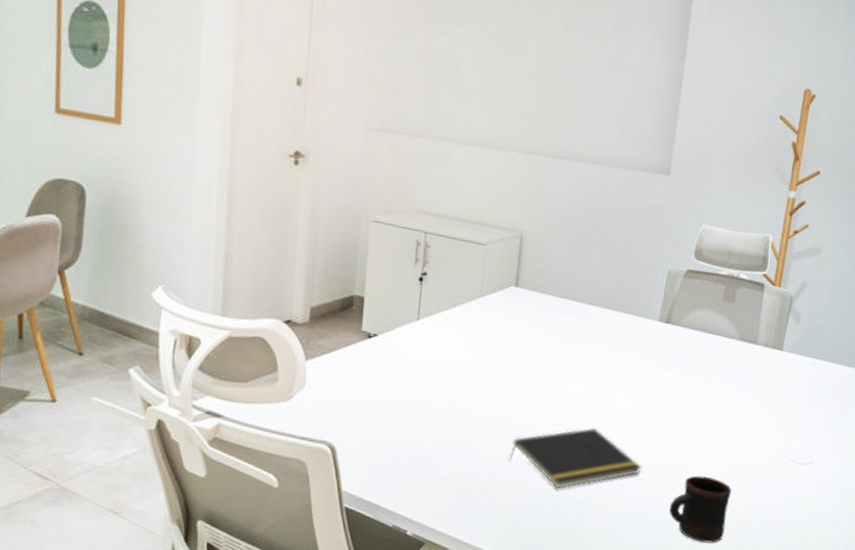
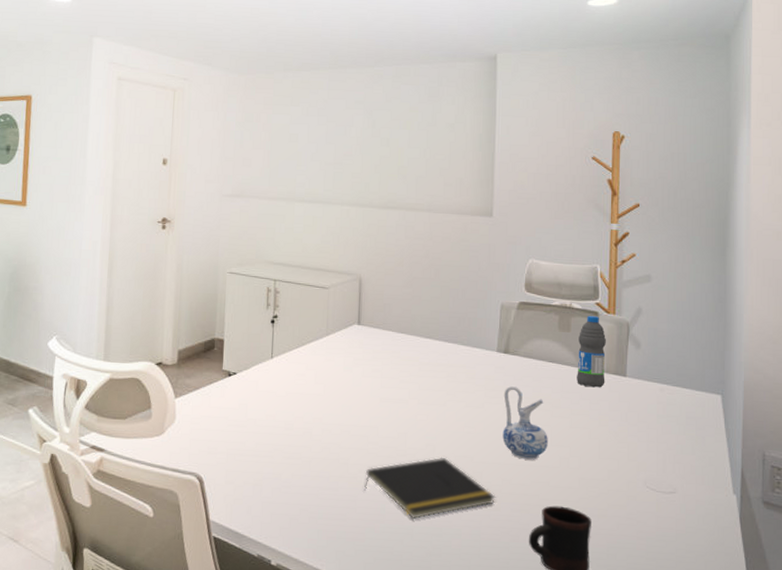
ceramic pitcher: none [655,357,700,432] -> present [502,386,548,460]
water bottle: none [734,287,769,361] -> present [577,316,606,388]

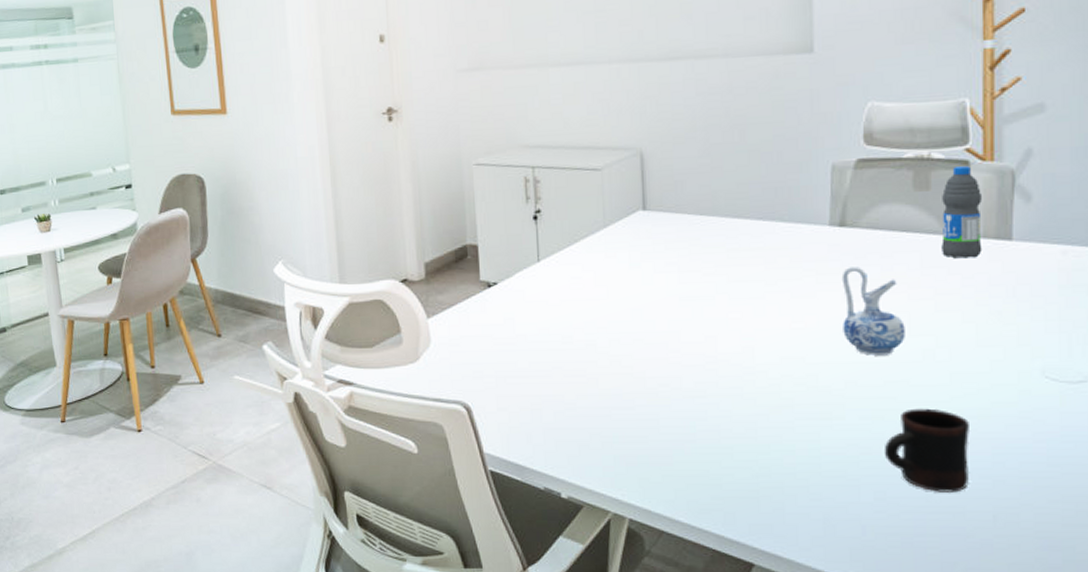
notepad: present [364,457,496,519] -> none [667,360,839,435]

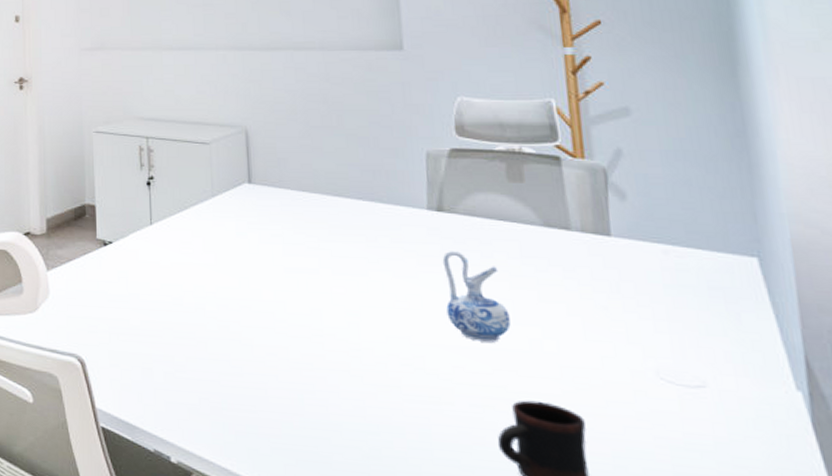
water bottle: present [941,166,982,259] -> none [536,162,582,251]

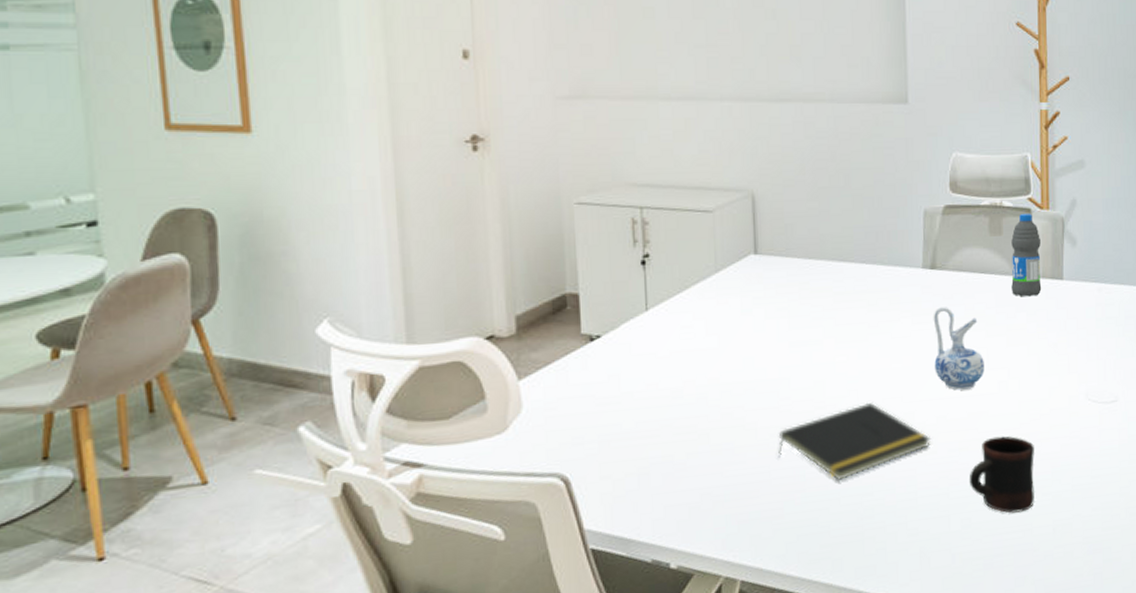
notepad: none [274,337,447,413] -> present [778,402,932,481]
water bottle: none [536,162,582,251] -> present [1011,214,1042,297]

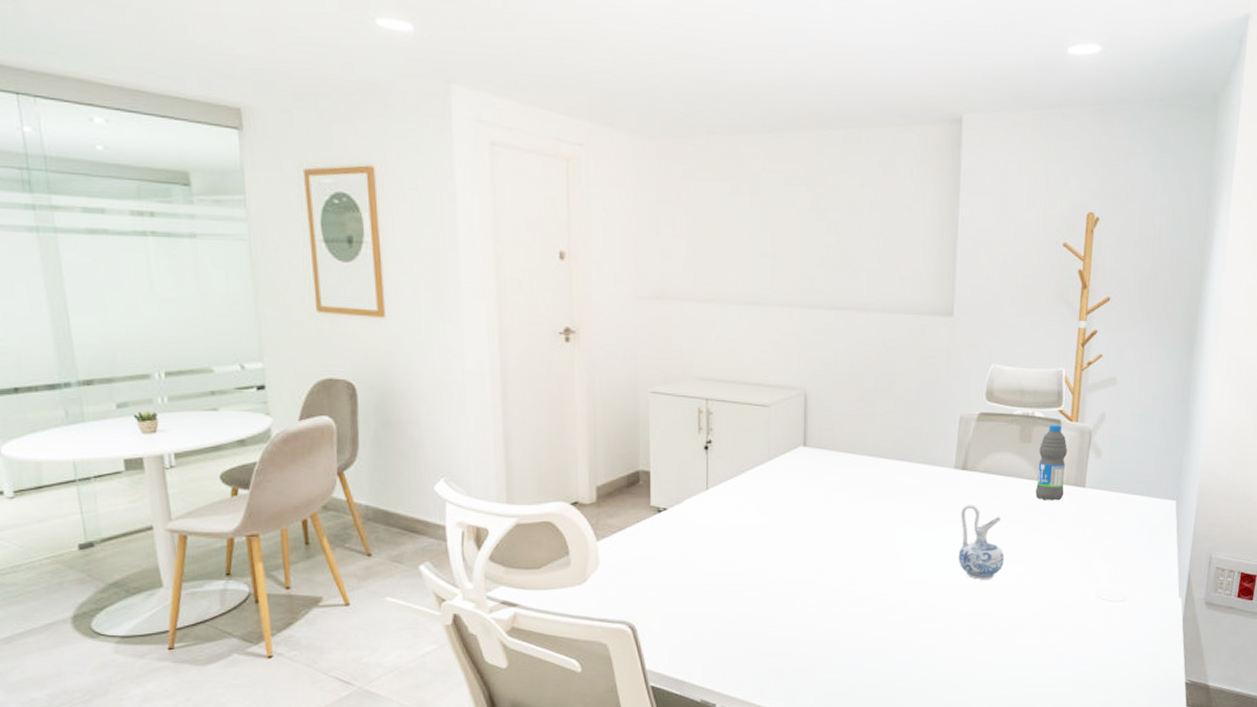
notepad: present [778,402,932,481] -> none [814,583,950,648]
mug: present [969,436,1035,513] -> none [981,623,1043,691]

